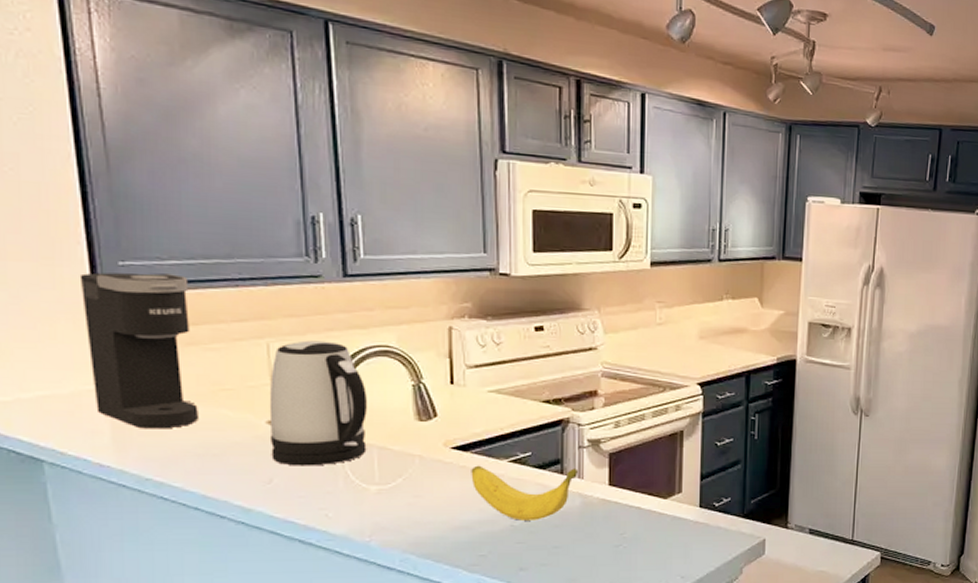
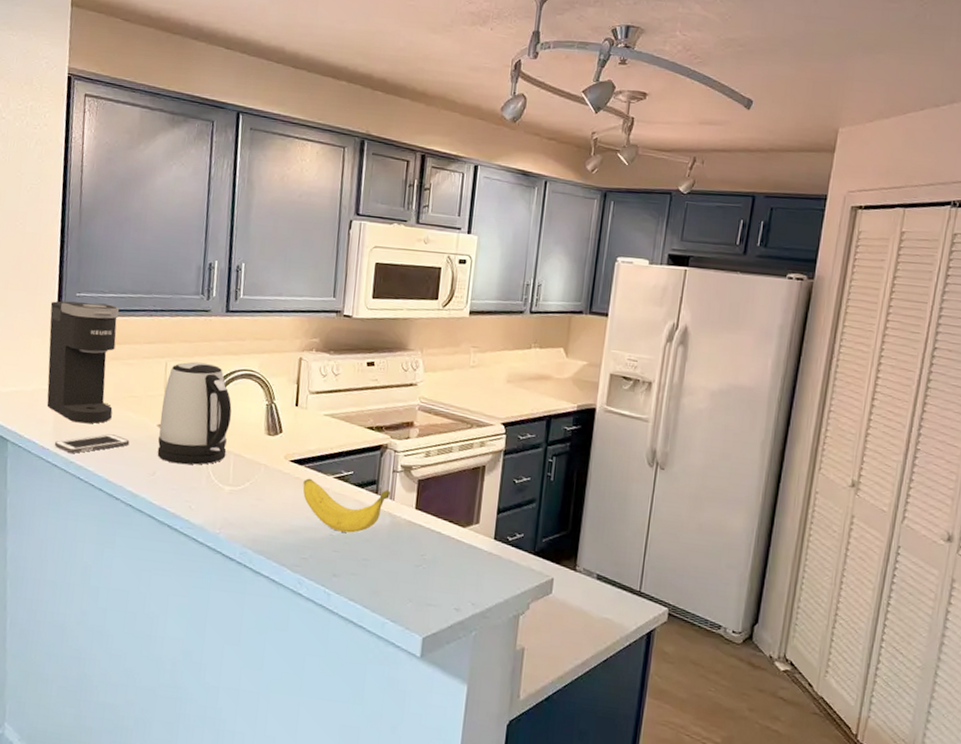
cell phone: none [116,439,230,467] -> present [54,434,130,453]

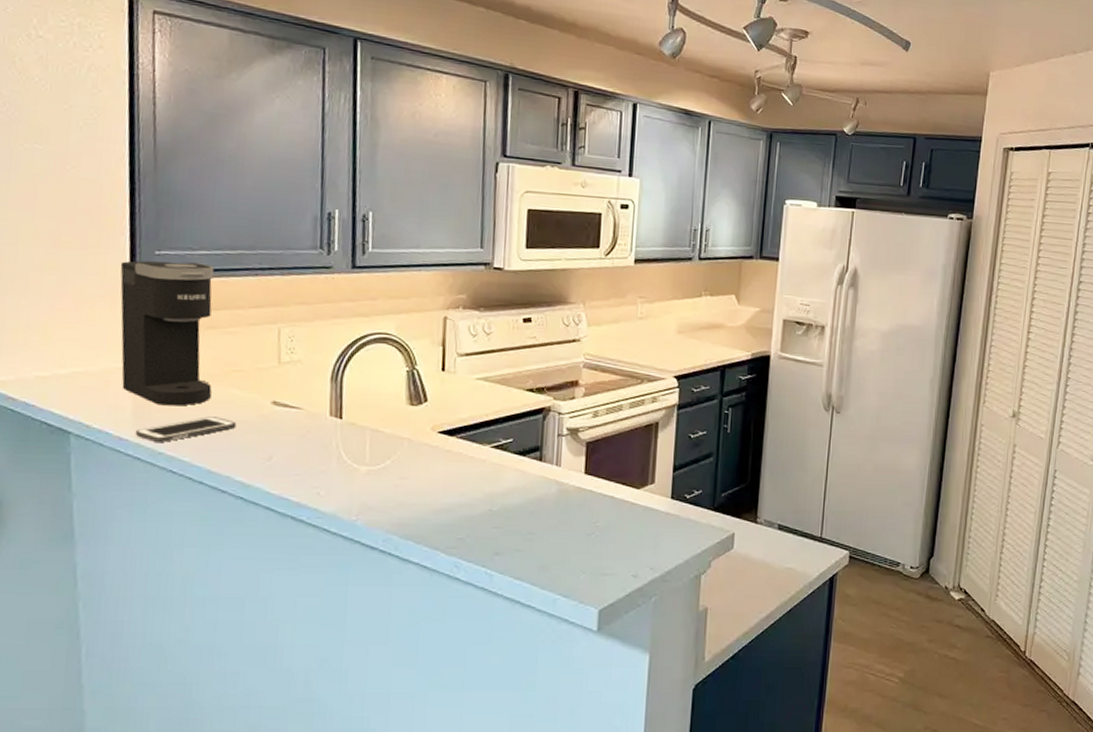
kettle: present [157,361,232,465] -> none [273,326,365,446]
banana: present [302,478,391,533] -> none [455,450,557,506]

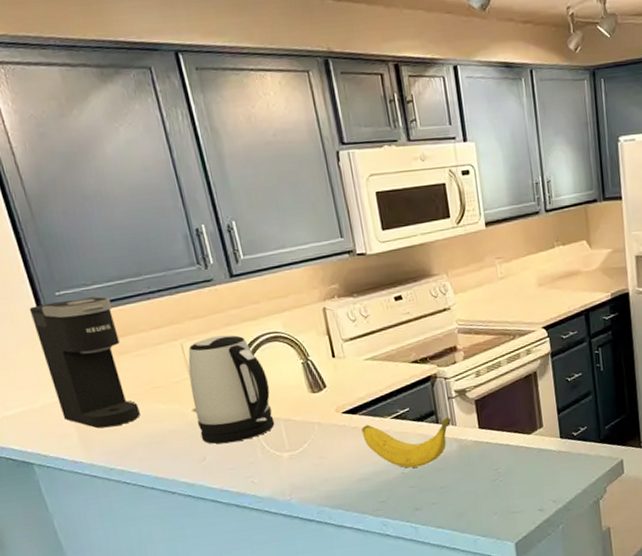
cell phone: present [135,416,237,442] -> none [85,430,169,460]
kettle: none [273,326,365,446] -> present [188,335,275,444]
banana: none [455,450,557,506] -> present [361,417,452,468]

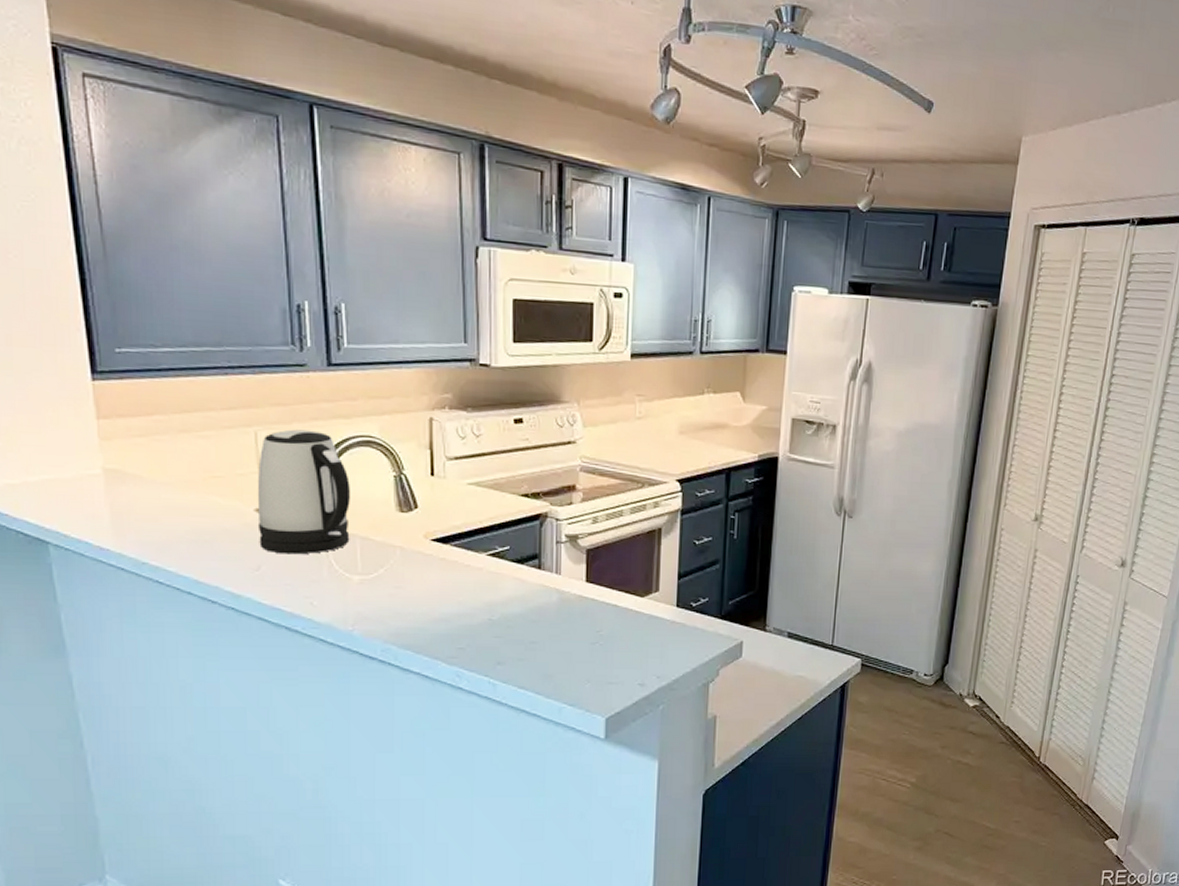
coffee maker: present [29,296,140,429] -> none [79,359,191,515]
banana: present [361,417,452,468] -> none [450,558,556,615]

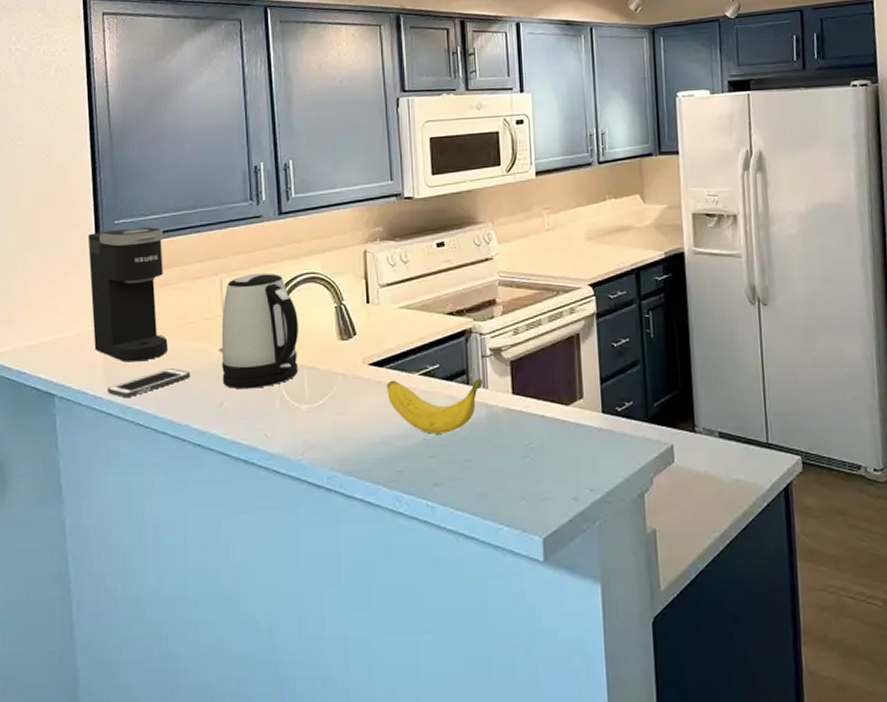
coffee maker: none [79,359,191,515] -> present [87,227,168,363]
cell phone: none [115,525,220,552] -> present [107,368,191,397]
banana: none [450,558,556,615] -> present [387,378,484,434]

